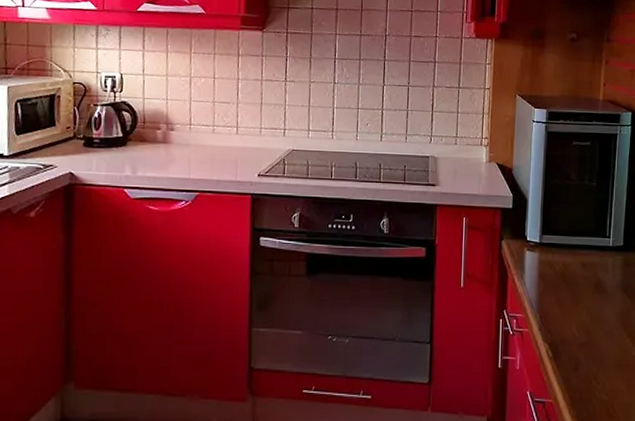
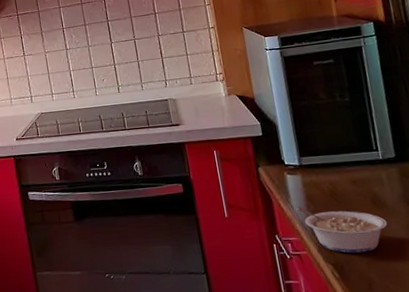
legume: none [528,284,603,334] -> present [296,207,388,253]

